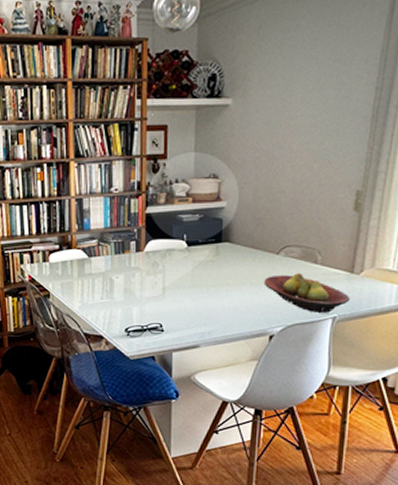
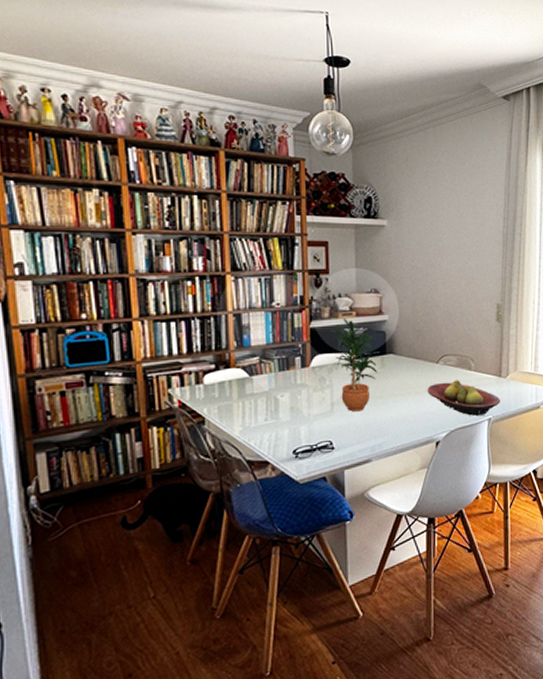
potted plant: none [163,203,211,298] -> present [328,317,377,412]

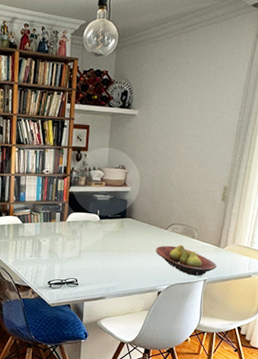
potted plant: present [328,317,377,412] -> none [82,186,118,260]

